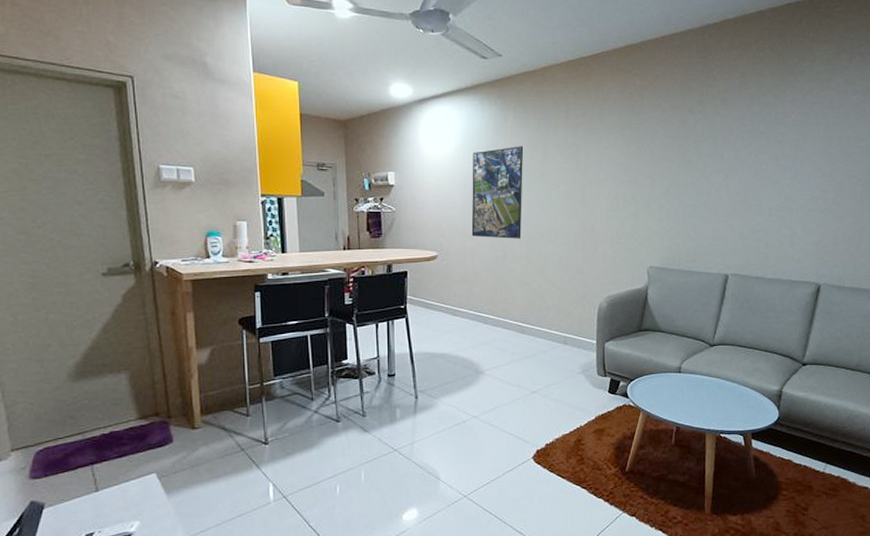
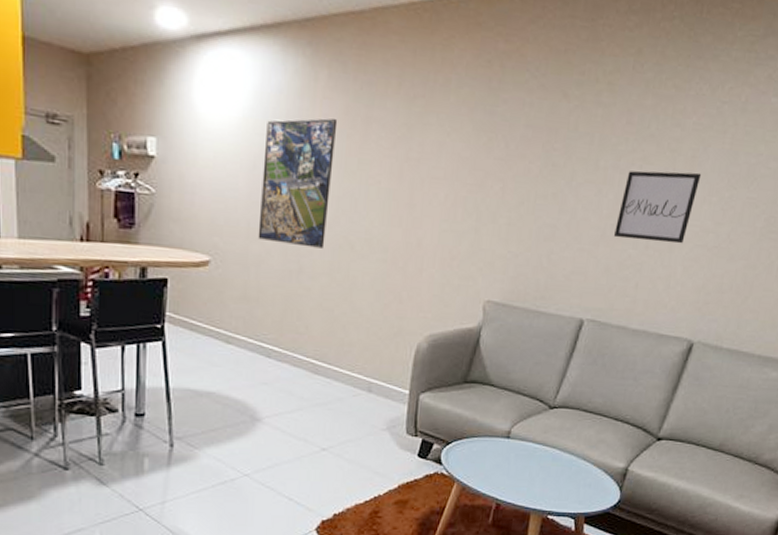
wall art: none [743,156,805,210] -> present [614,170,702,244]

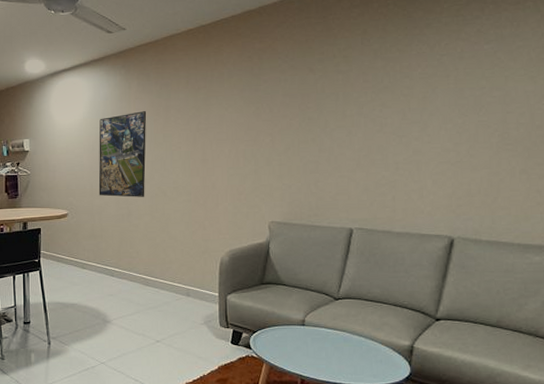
wall art: present [614,170,702,244] -> none [367,108,434,165]

